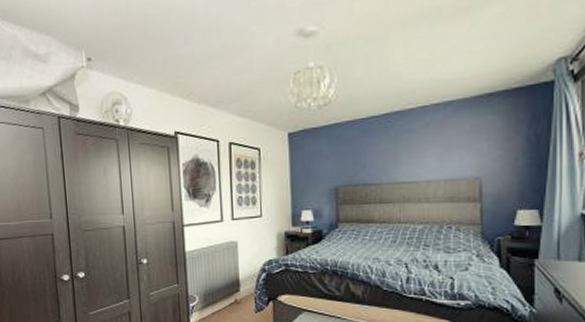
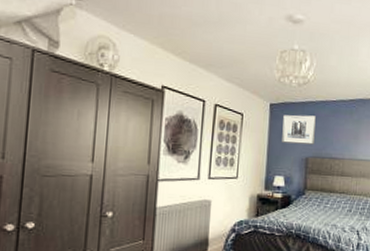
wall art: none [305,139,344,174] -> present [282,115,316,145]

